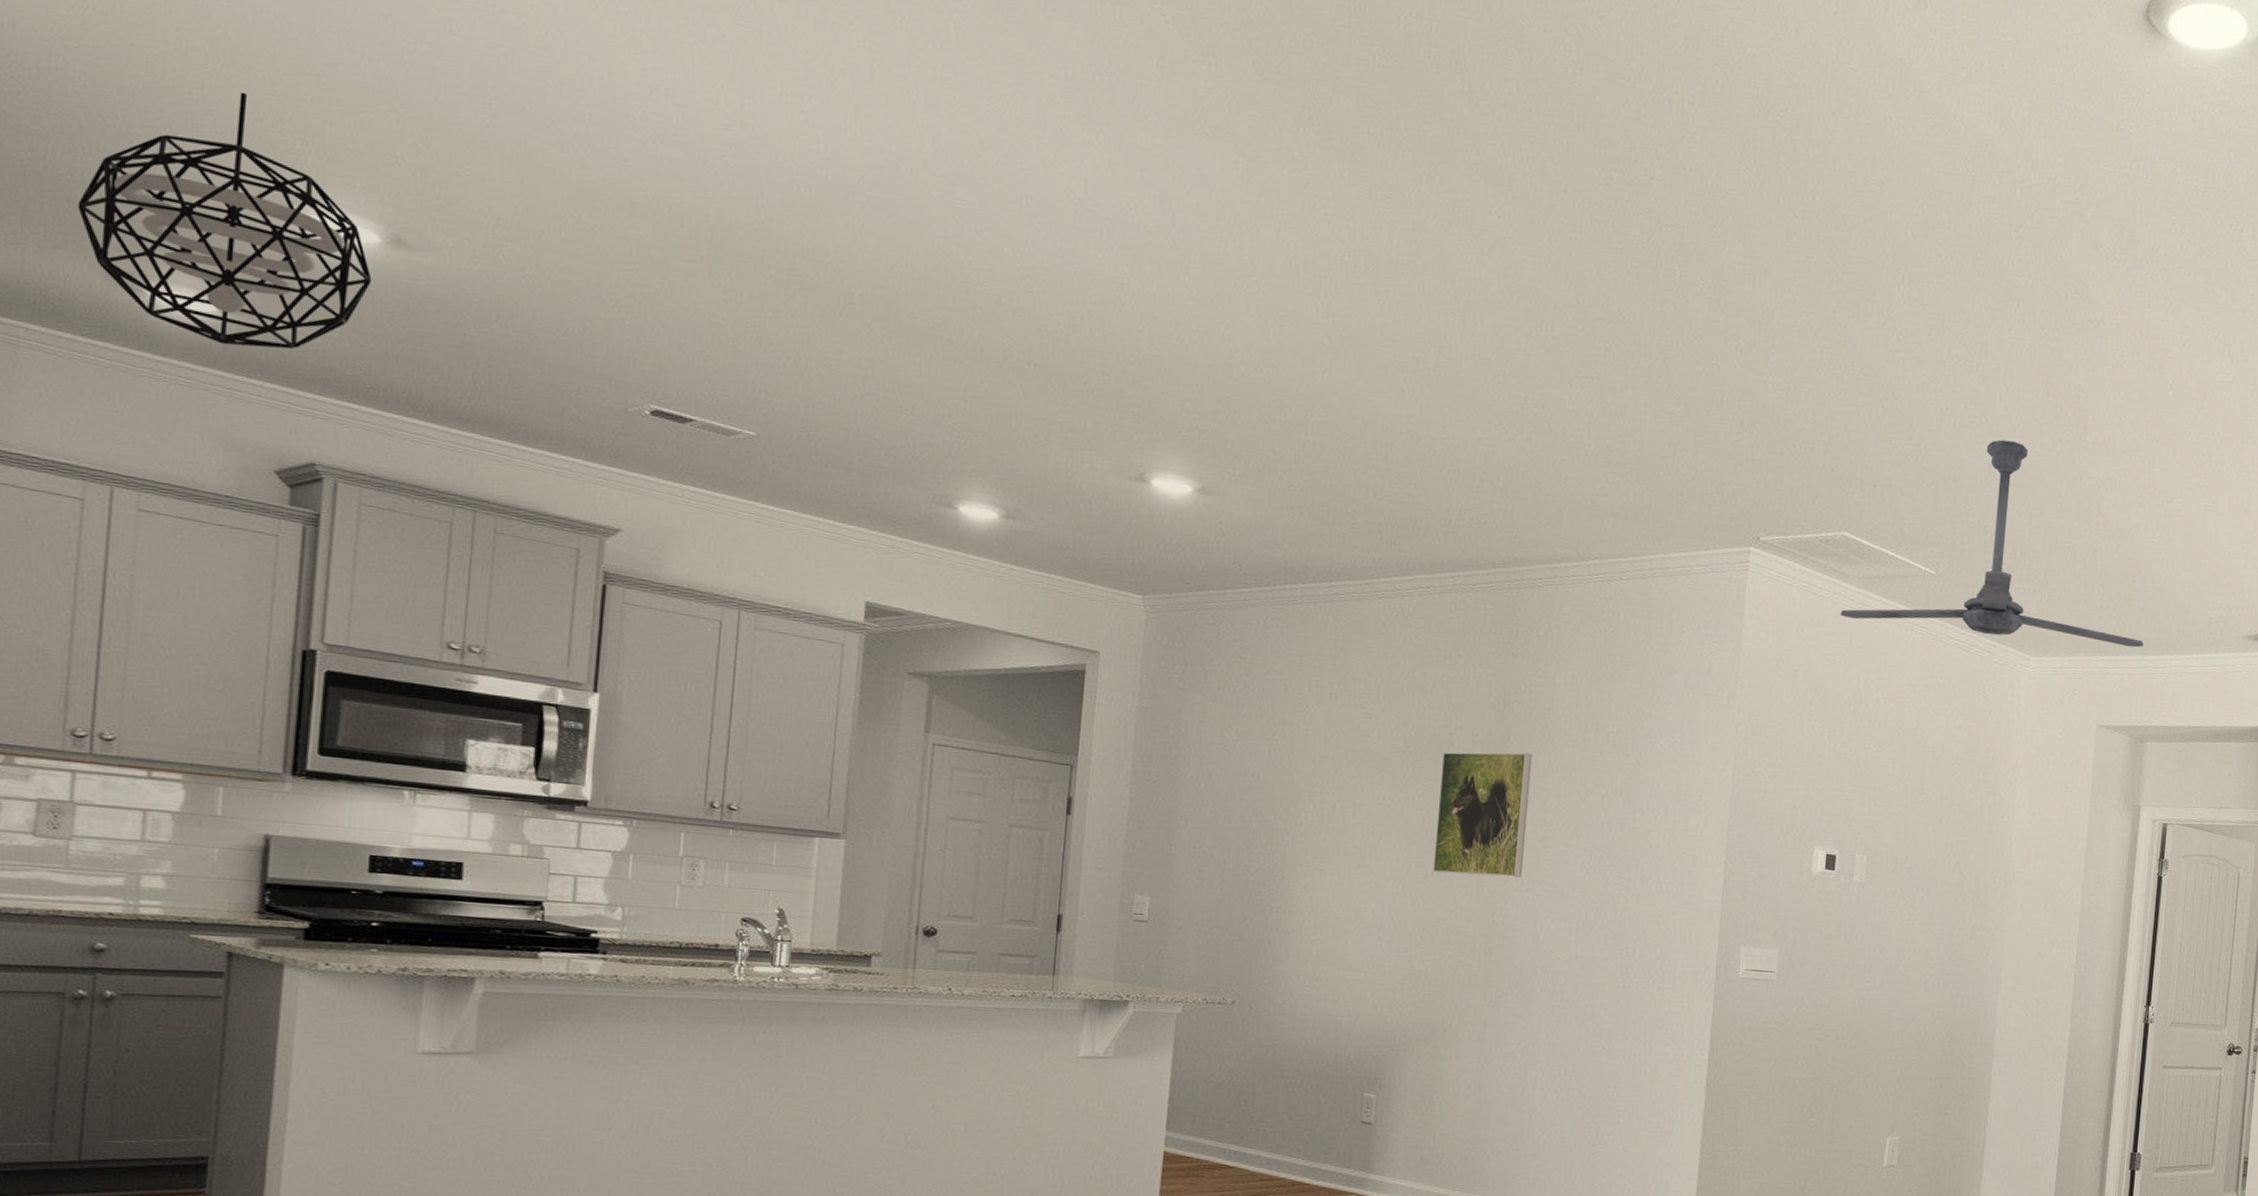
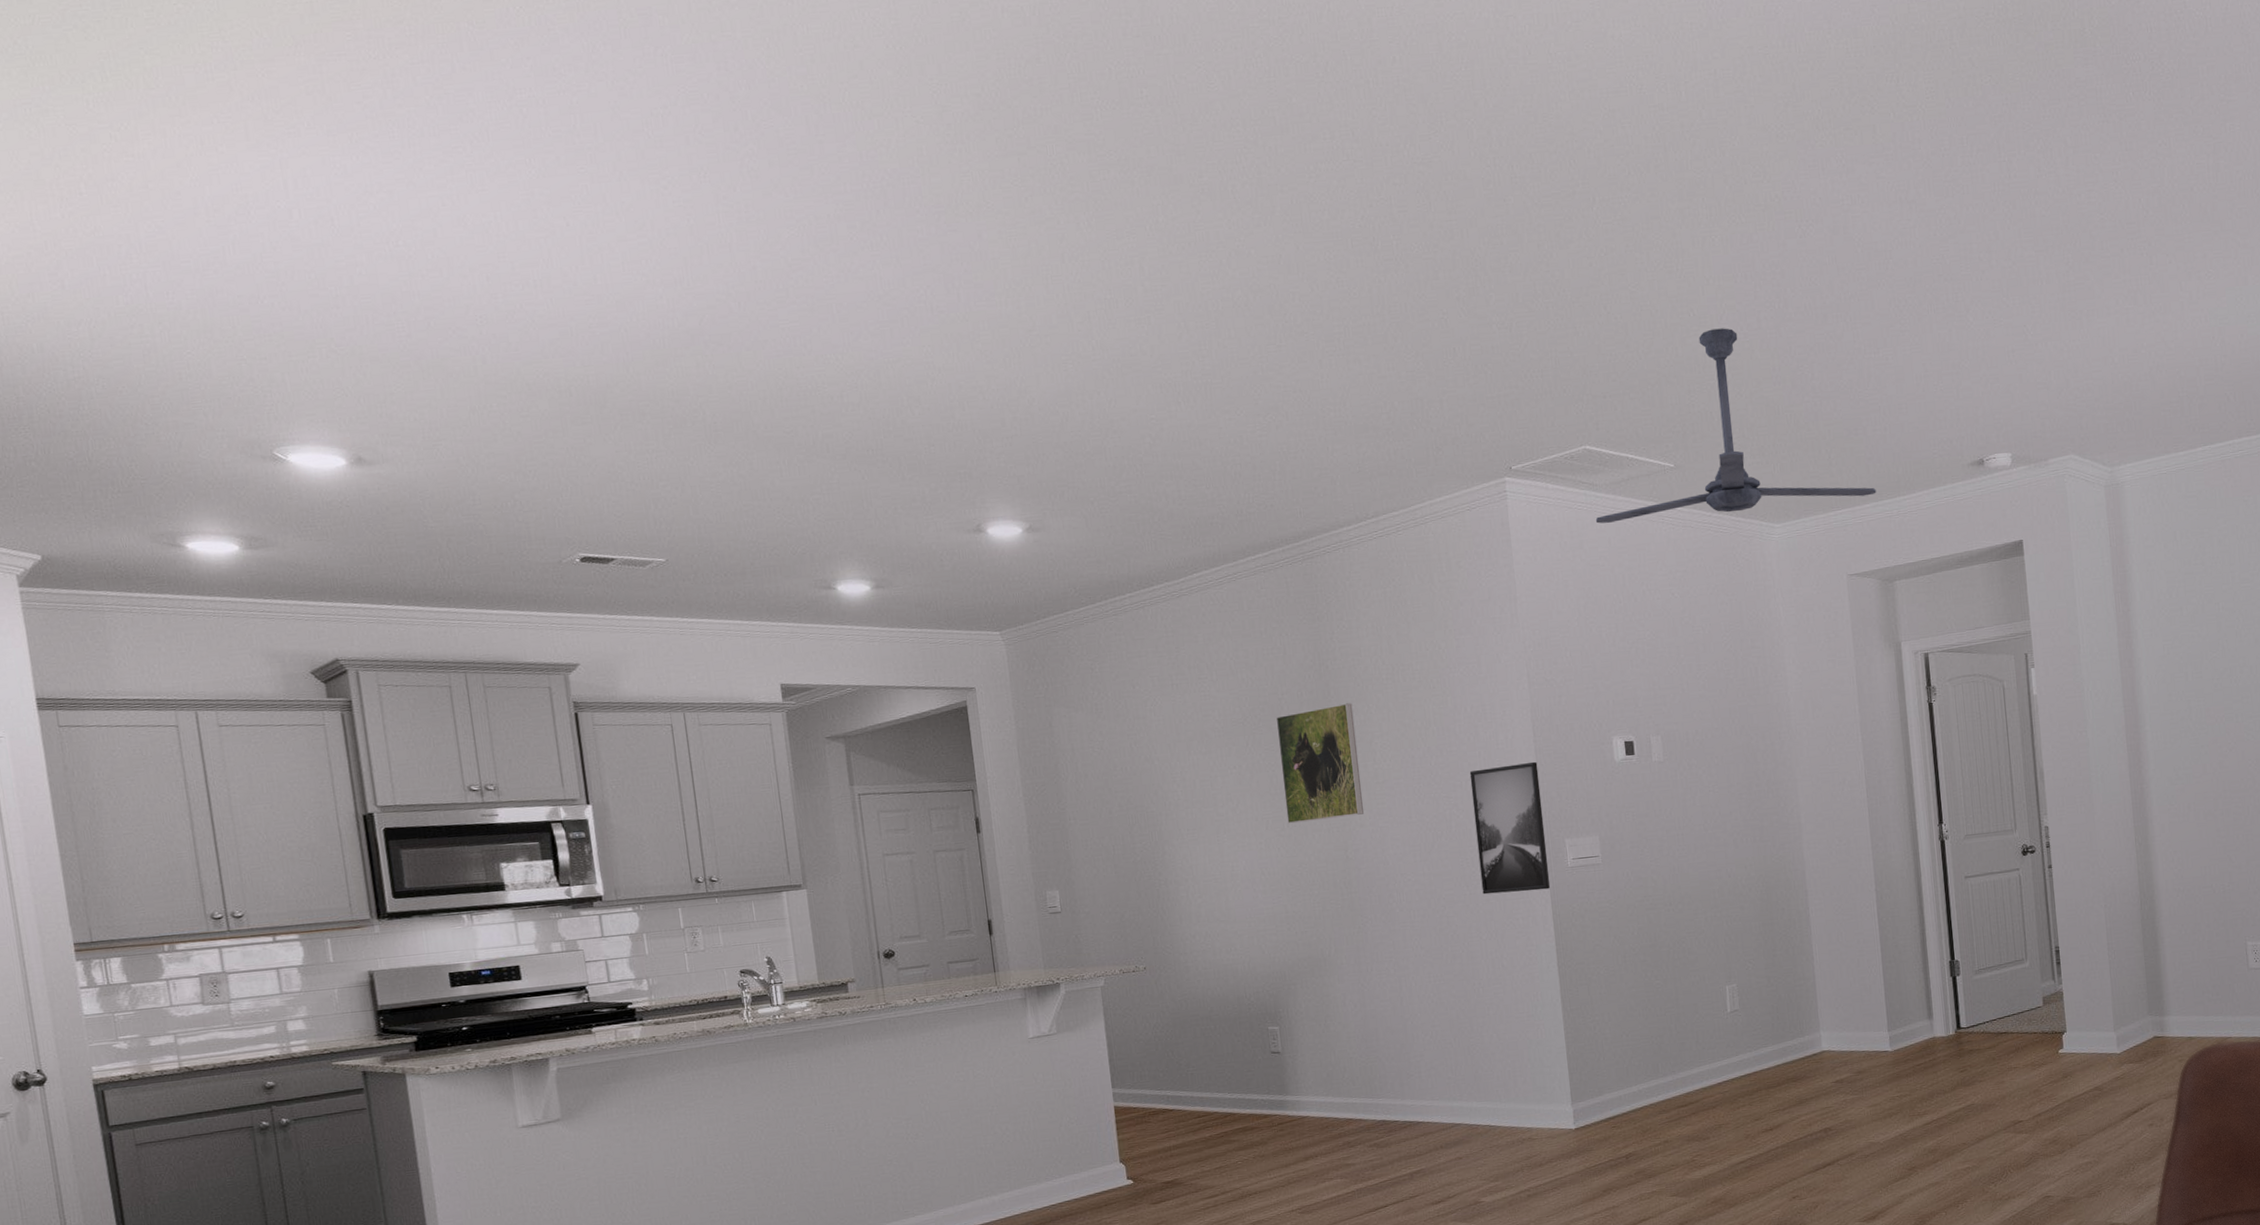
pendant light: present [77,92,372,350] -> none [120,363,348,576]
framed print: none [1638,853,1727,998] -> present [1469,761,1551,895]

